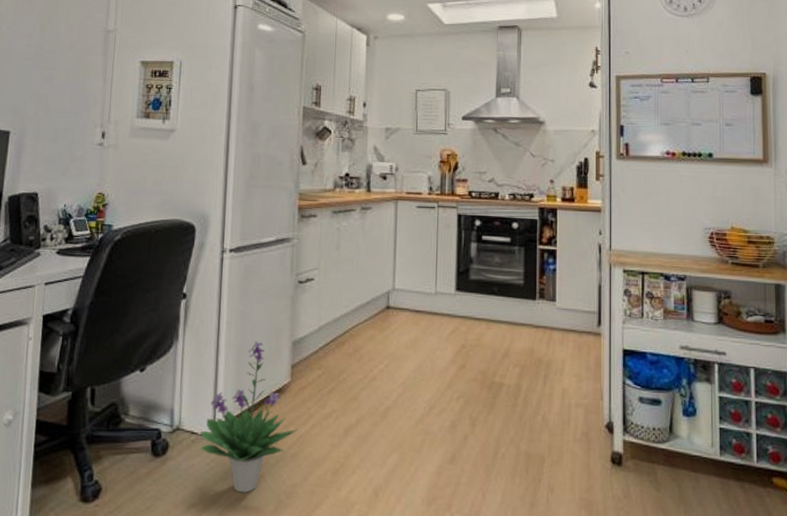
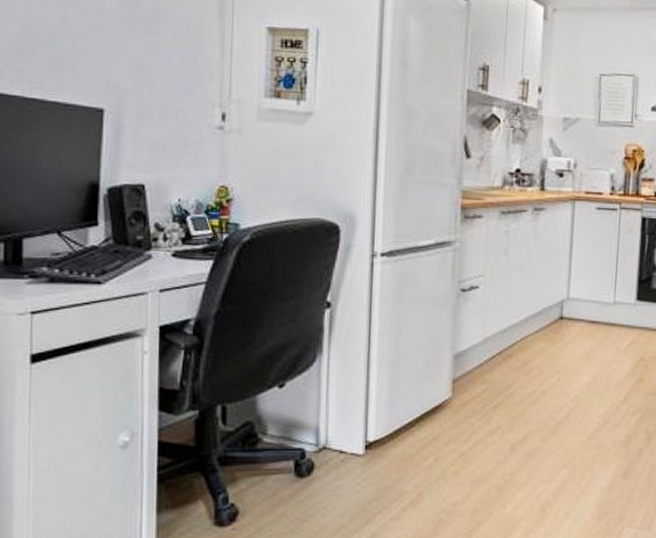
potted plant: present [199,341,298,493] -> none [349,354,460,512]

